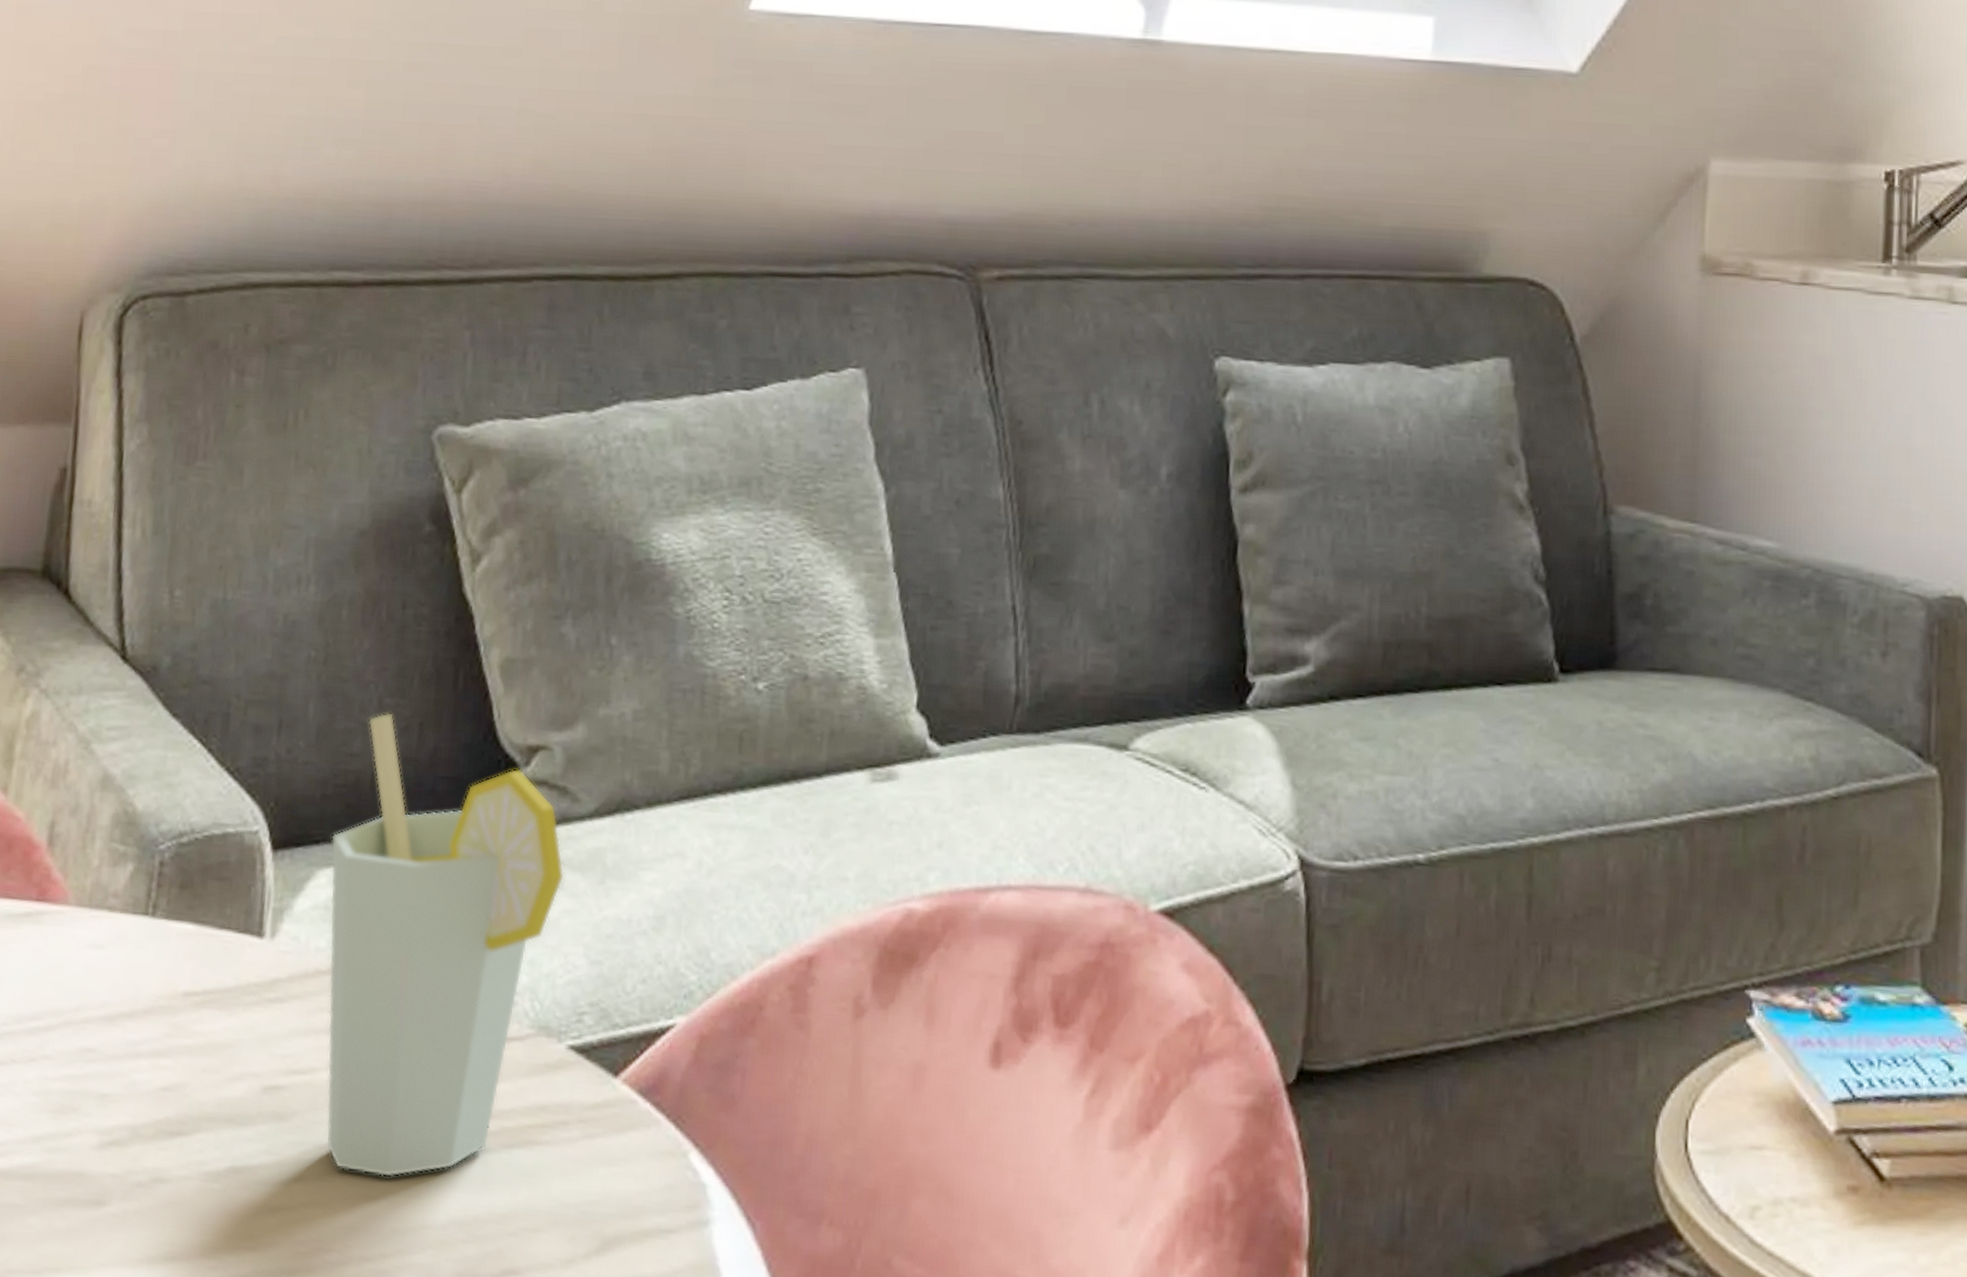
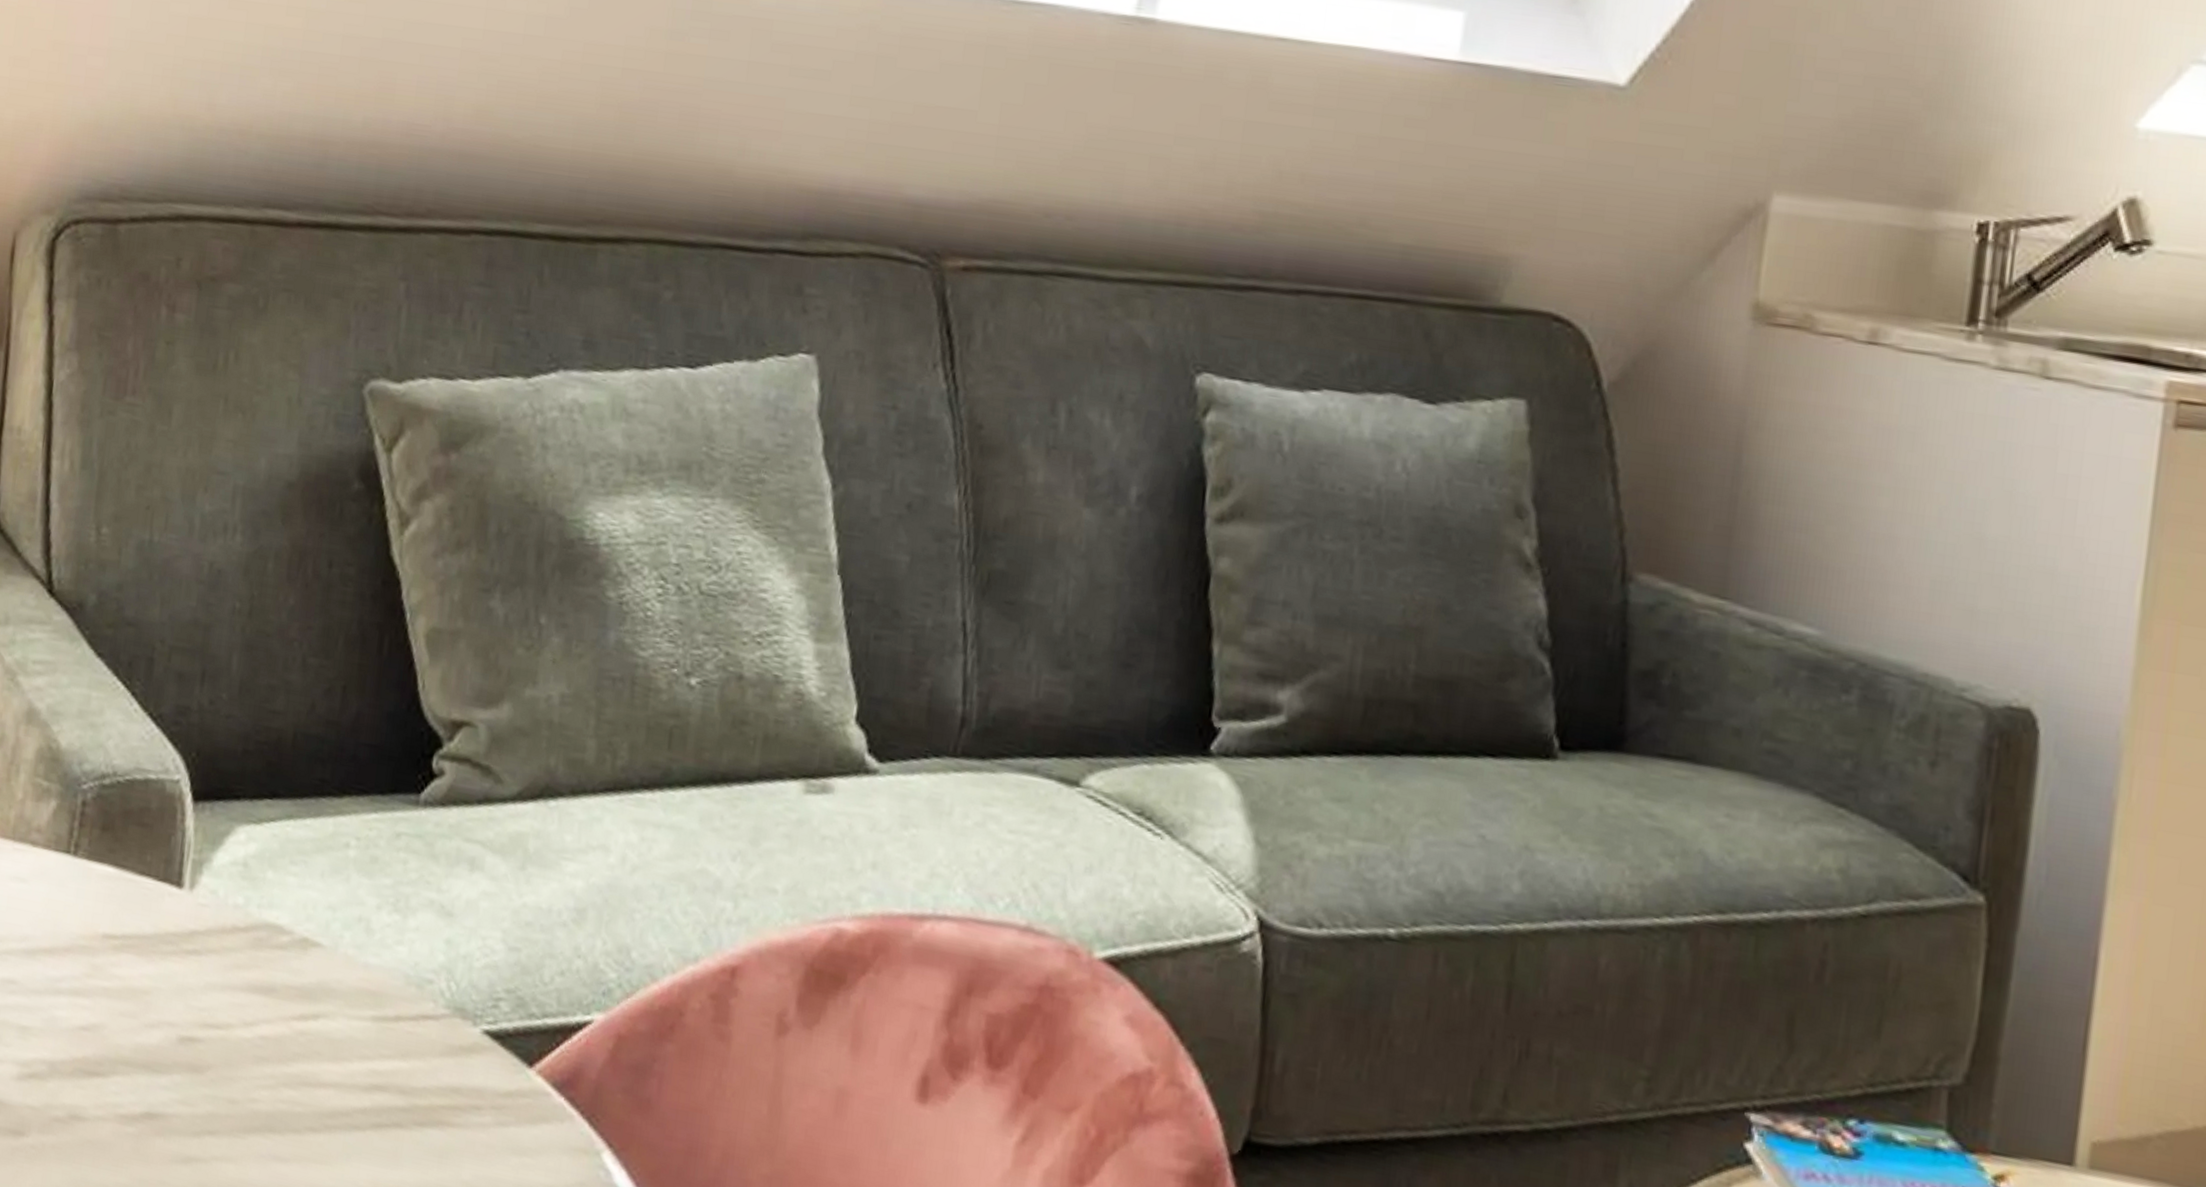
cup: present [326,712,564,1178] -> none [239,672,485,1142]

